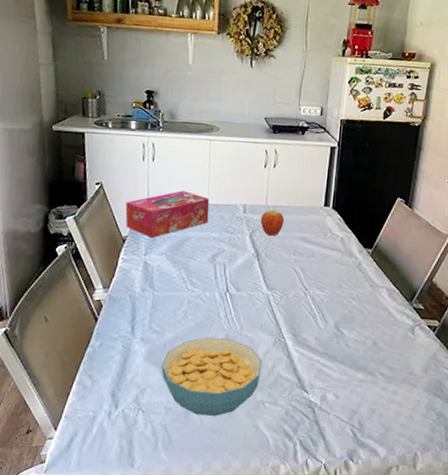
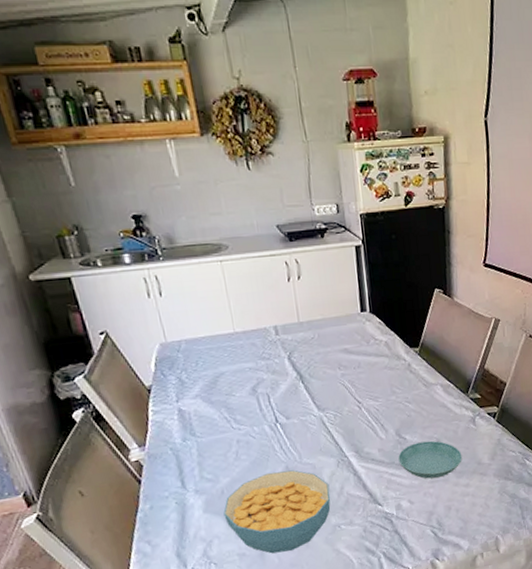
tissue box: present [125,190,210,238] -> none [141,323,240,382]
fruit: present [260,209,285,236] -> none [295,325,322,354]
saucer: none [332,339,395,379] -> present [398,440,462,479]

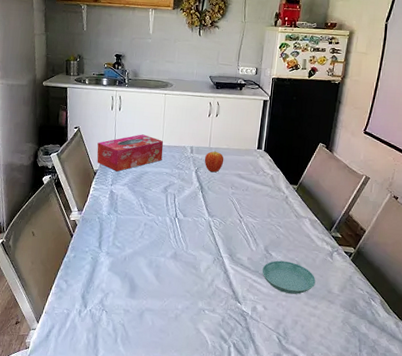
tissue box: none [141,323,240,382] -> present [97,134,164,172]
cereal bowl: present [223,470,331,554] -> none [121,253,204,319]
fruit: none [295,325,322,354] -> present [204,151,224,173]

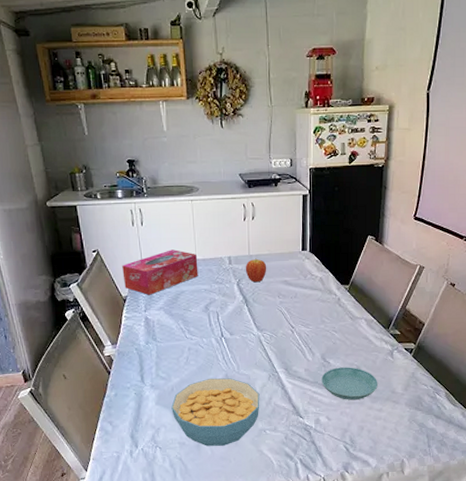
cereal bowl: none [121,253,204,319] -> present [171,378,260,446]

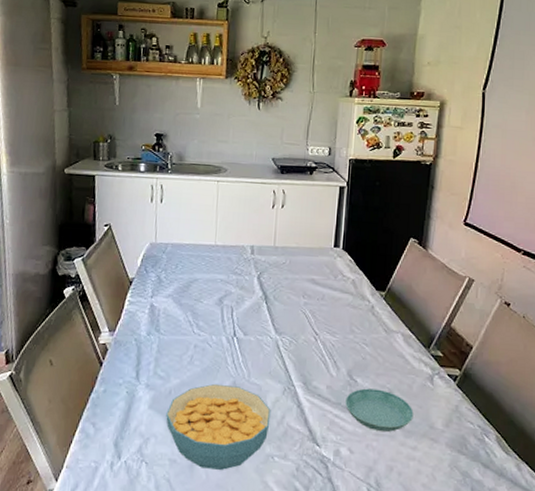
tissue box: present [122,249,198,295] -> none [133,232,217,280]
fruit: present [245,258,267,283] -> none [268,250,293,278]

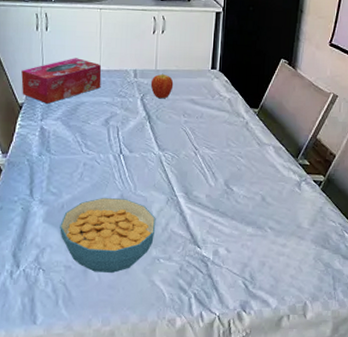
tissue box: none [133,232,217,280] -> present [21,58,102,104]
fruit: none [268,250,293,278] -> present [150,73,174,99]
saucer: present [345,388,414,433] -> none [223,195,283,233]

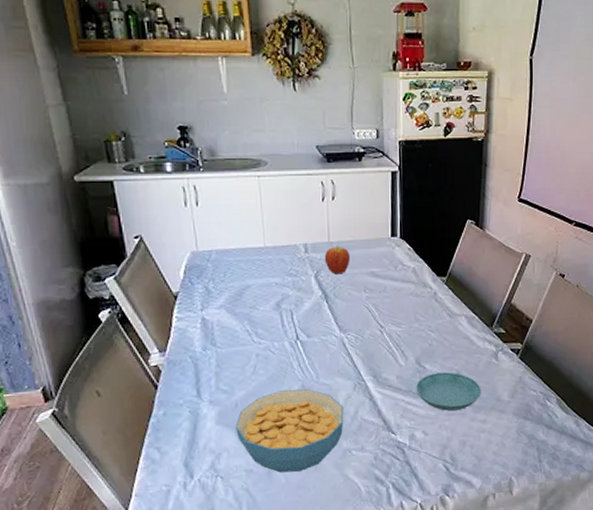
tissue box: present [21,58,102,104] -> none [172,235,268,291]
saucer: none [223,195,283,233] -> present [416,372,481,412]

